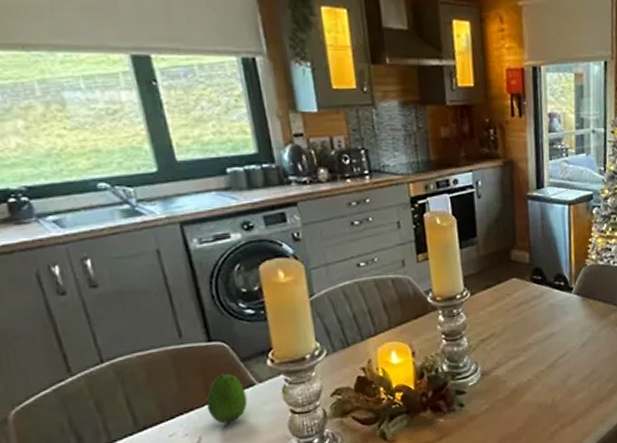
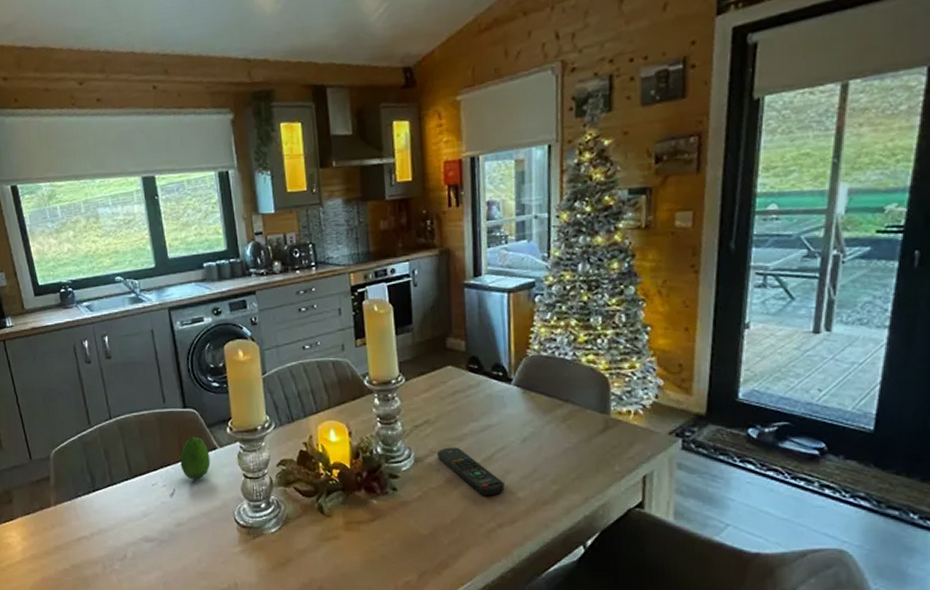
remote control: none [503,357,566,401] -> present [436,447,505,496]

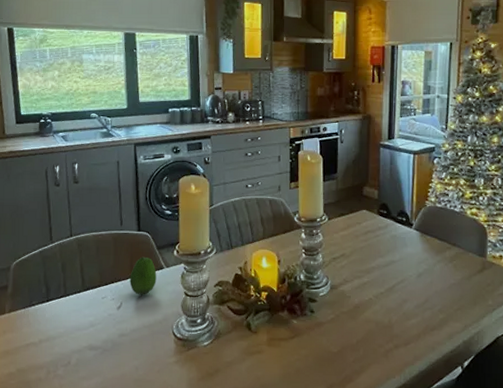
remote control: present [436,447,505,496] -> none [349,278,402,321]

